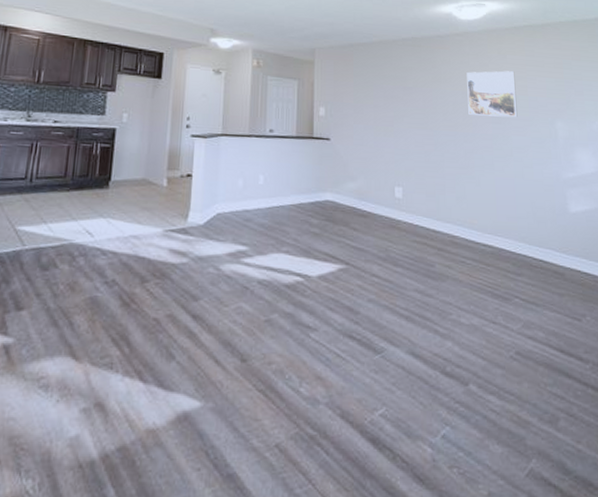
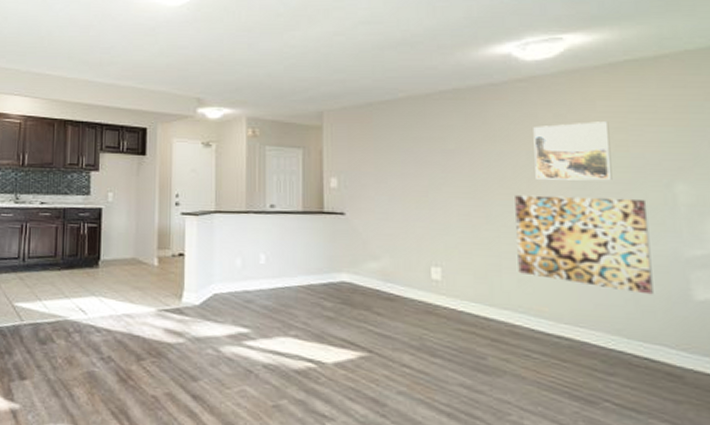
wall art: none [454,126,545,209] -> present [515,194,653,295]

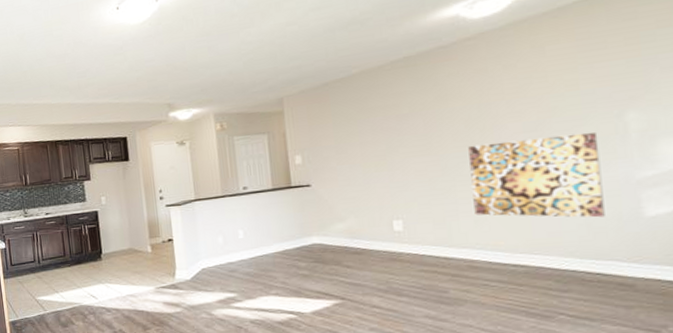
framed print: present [533,121,612,181] -> none [483,64,563,129]

